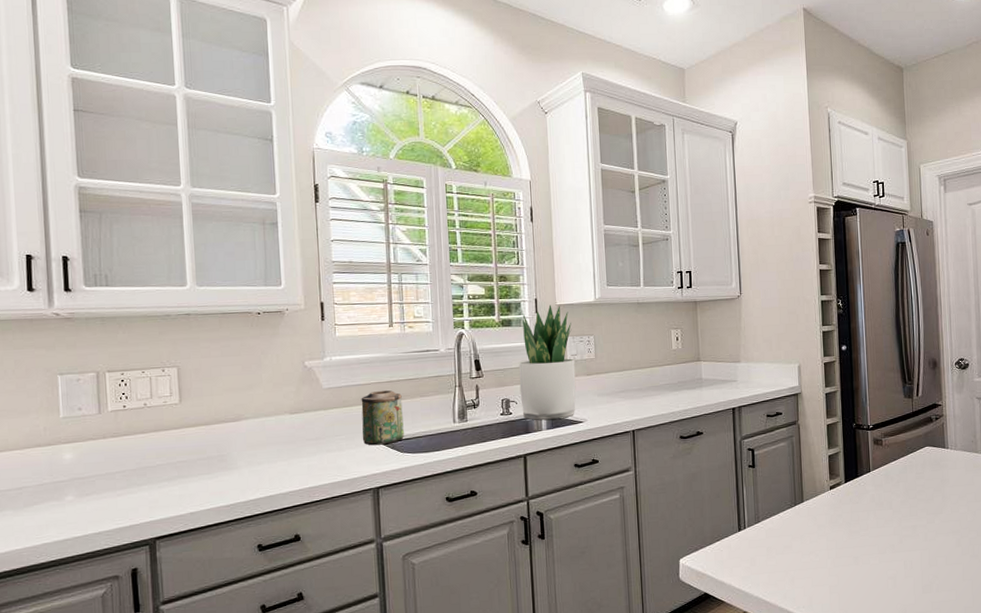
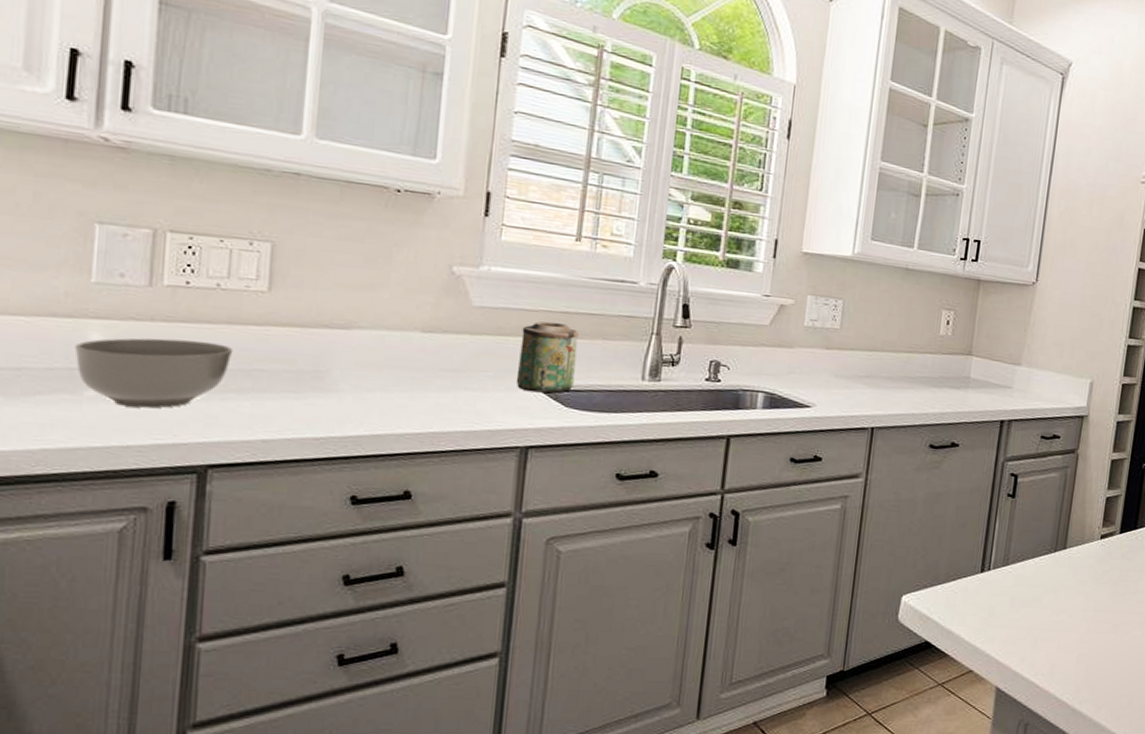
bowl: none [55,447,162,504] -> present [74,338,234,408]
planter: present [518,305,576,420] -> none [734,250,817,398]

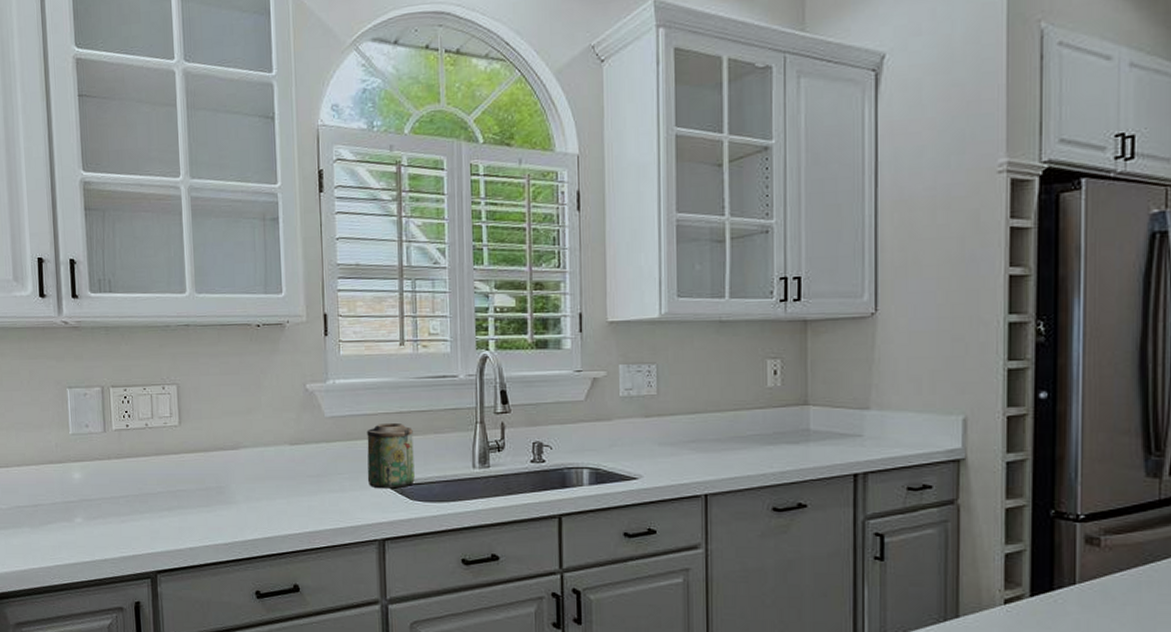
bowl: present [74,338,234,408] -> none [66,472,162,528]

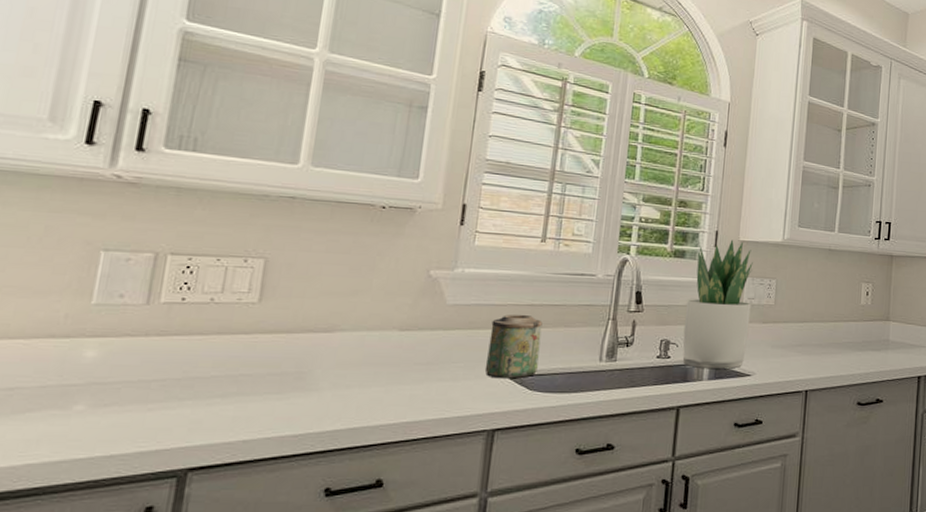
planter: none [555,321,630,473] -> present [682,239,753,370]

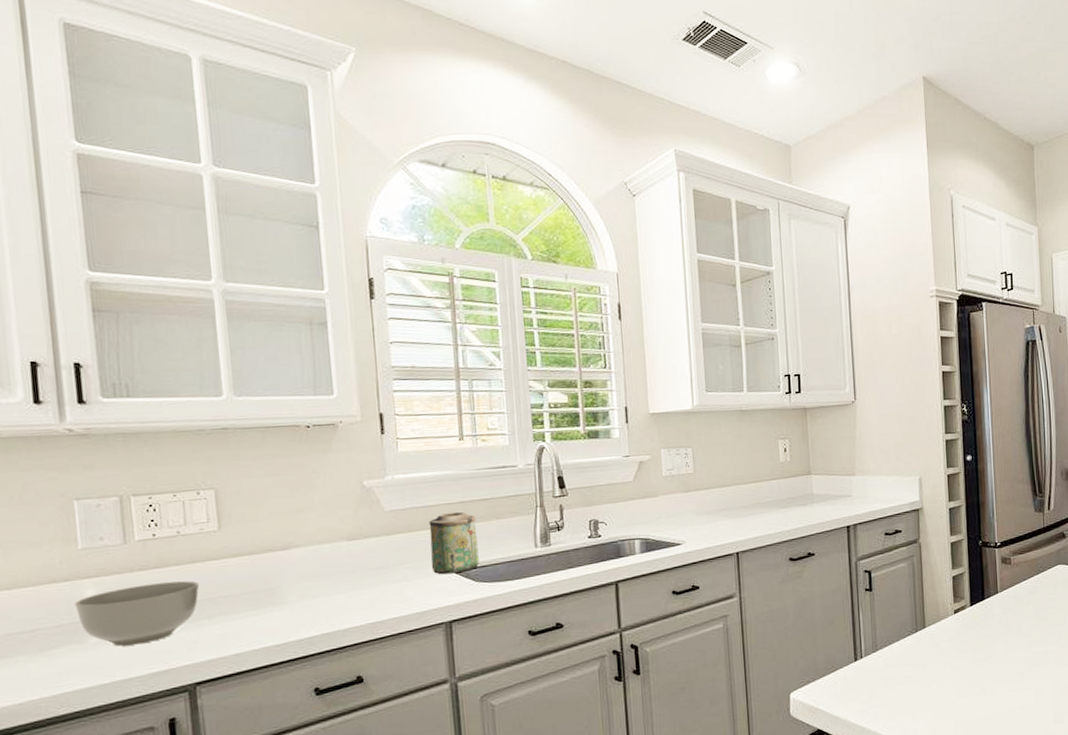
bowl: none [68,351,222,418] -> present [74,580,200,647]
planter: present [682,239,753,370] -> none [607,413,673,543]

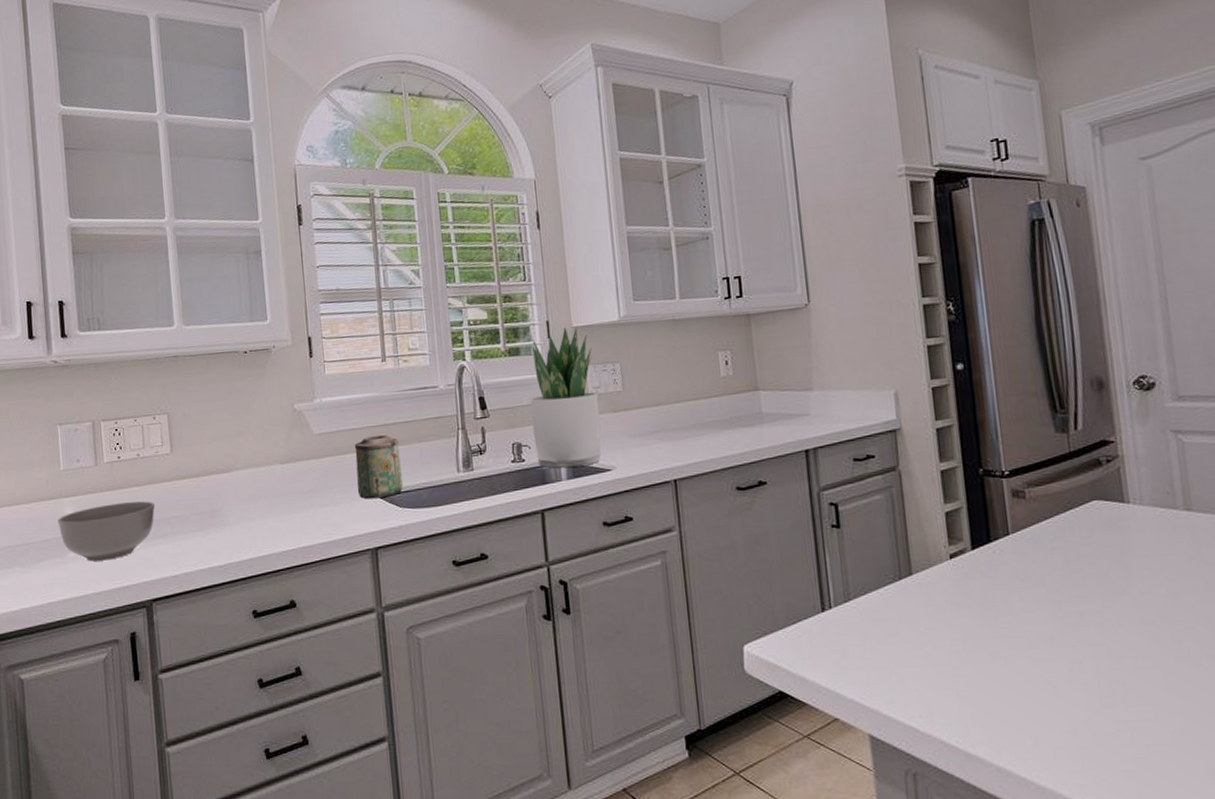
planter: none [607,413,673,543] -> present [530,327,601,468]

